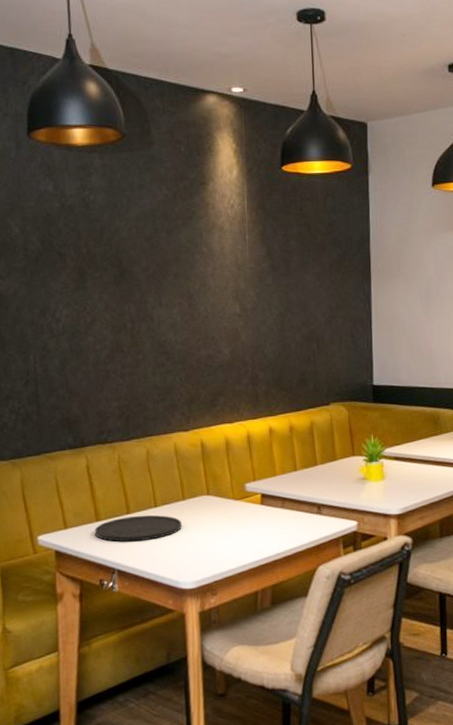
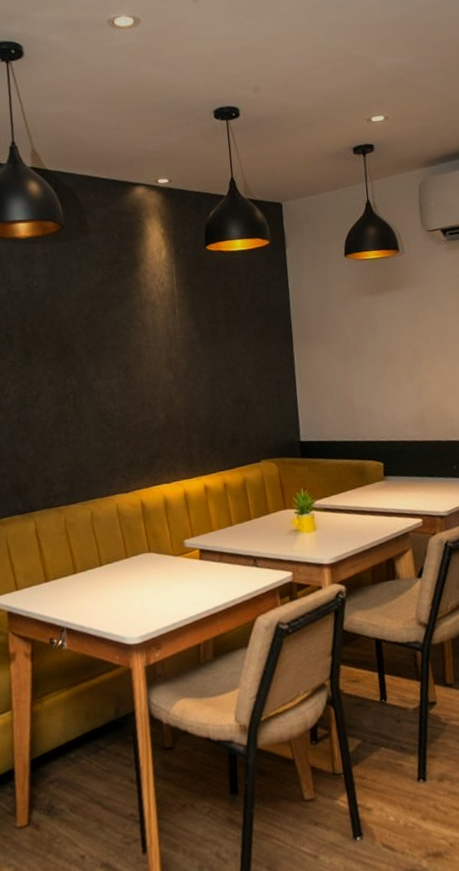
plate: present [95,515,182,542] -> none [44,573,126,601]

